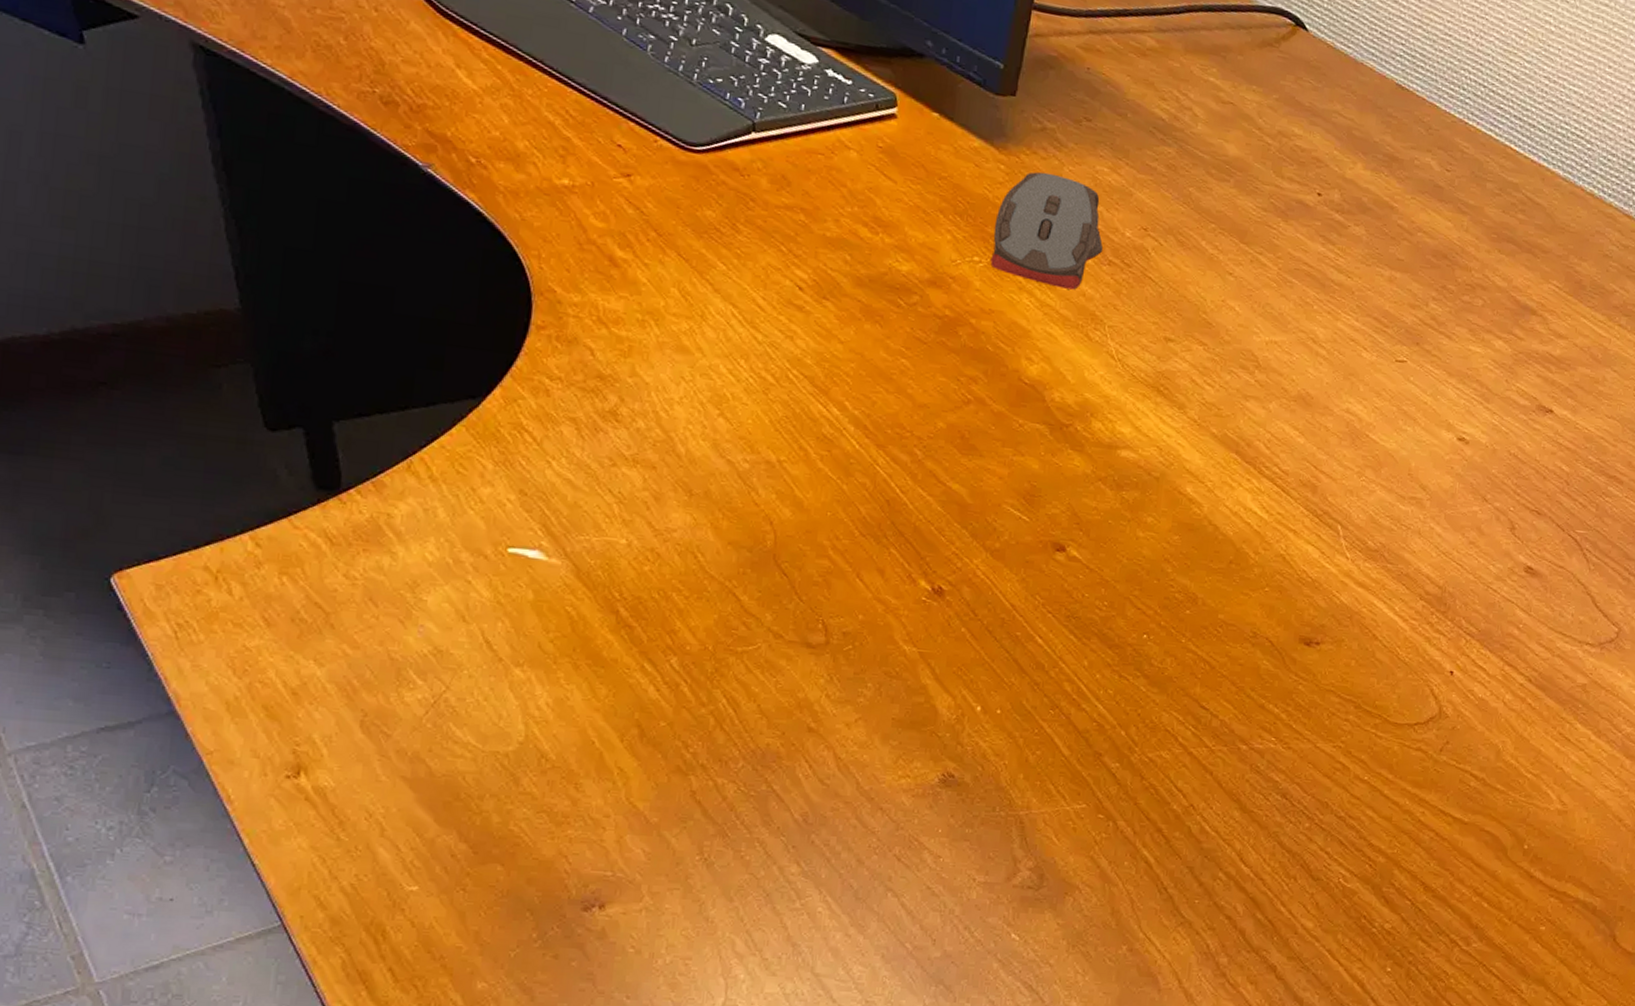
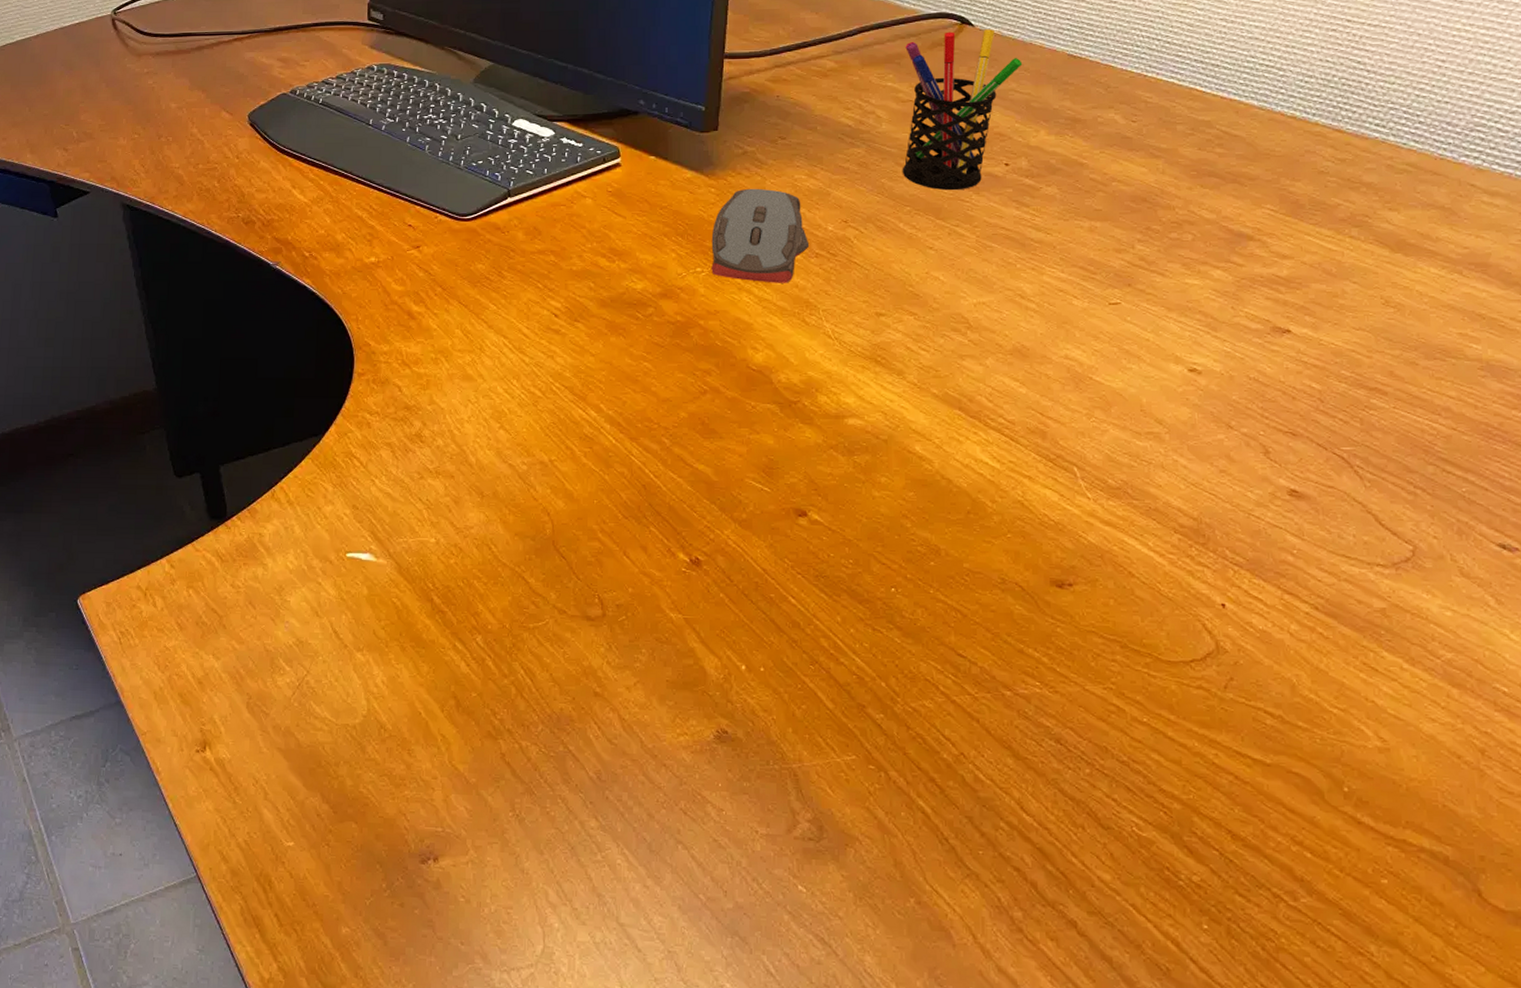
pen holder: none [1211,31,1351,215] -> present [902,29,1023,191]

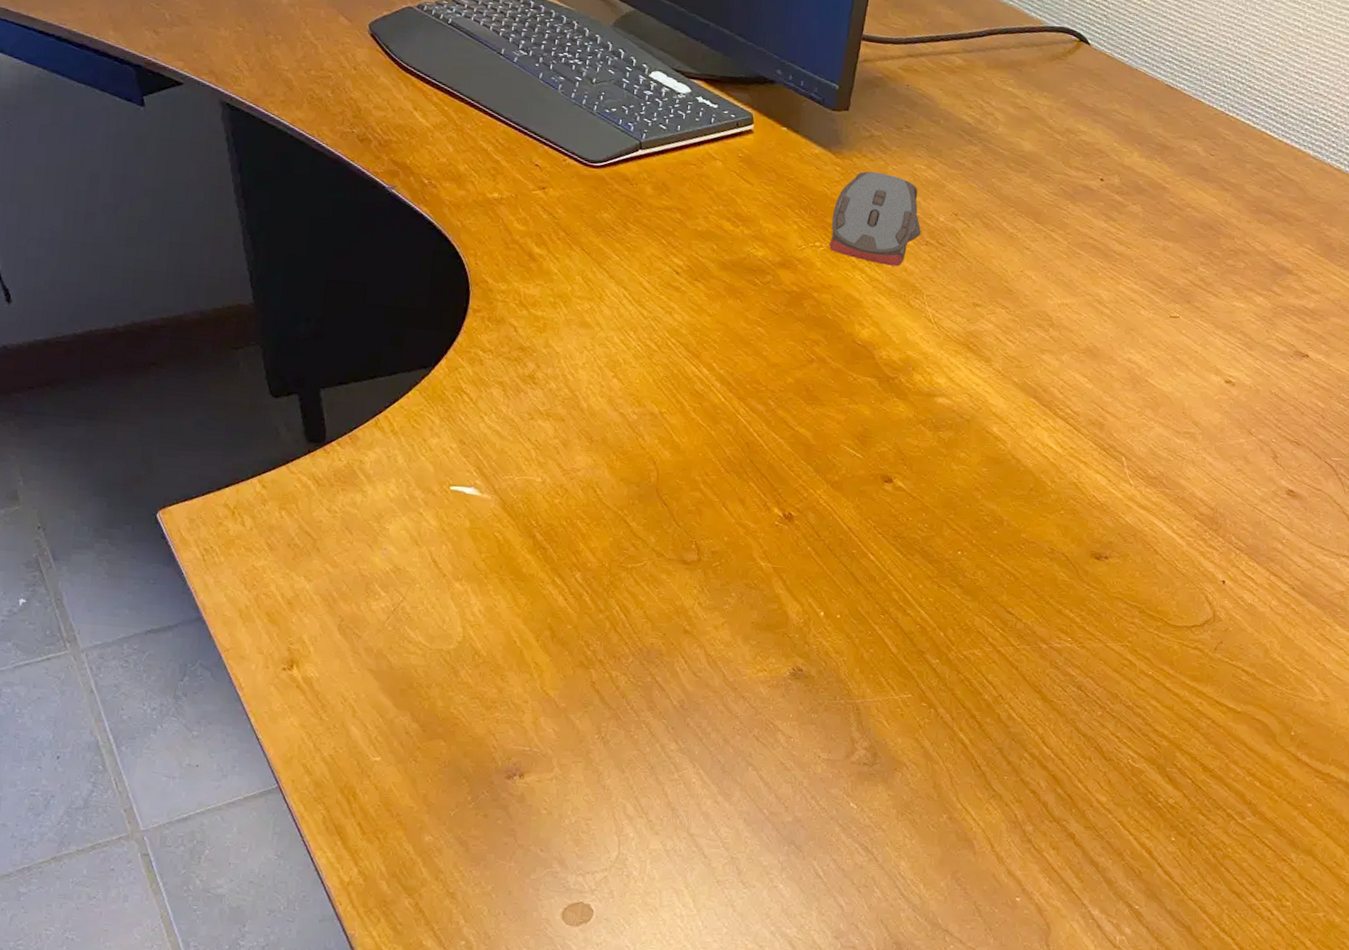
pen holder: present [902,29,1023,191] -> none [1011,46,1127,198]

